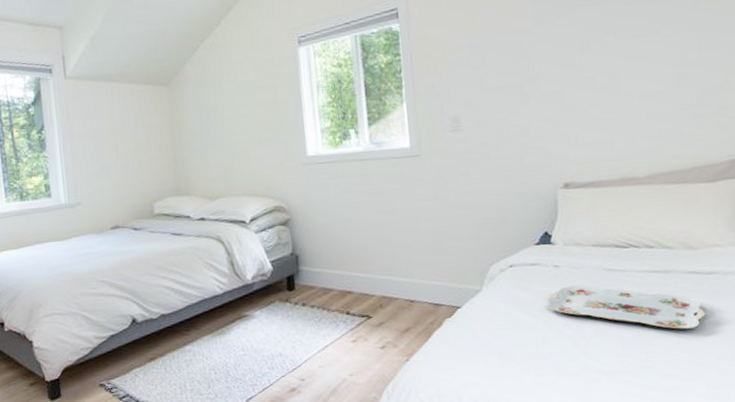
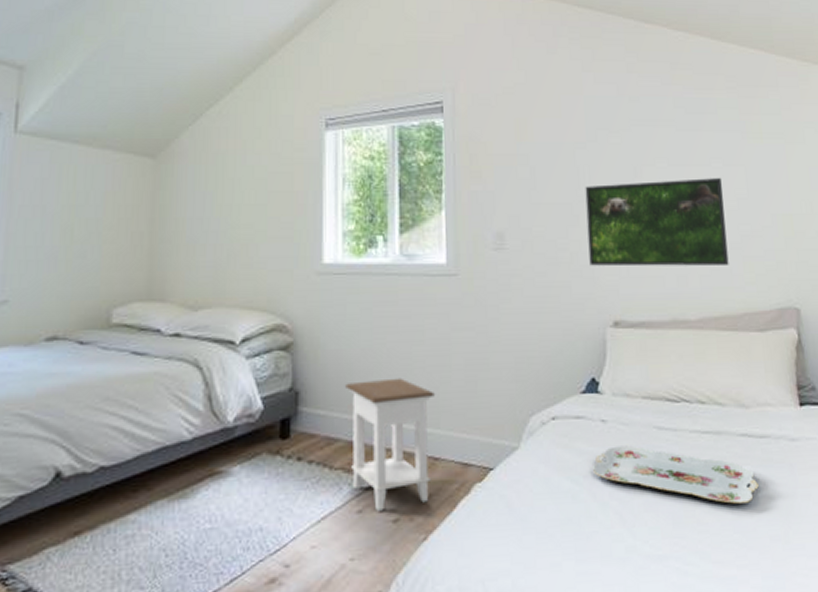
nightstand: none [334,241,410,341] -> present [346,378,435,511]
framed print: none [533,45,678,138] -> present [585,178,729,267]

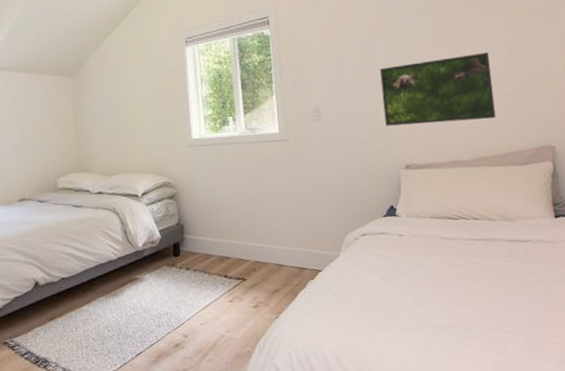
nightstand: present [346,378,435,511] -> none [215,213,279,301]
serving tray: present [593,445,759,504] -> none [394,251,522,289]

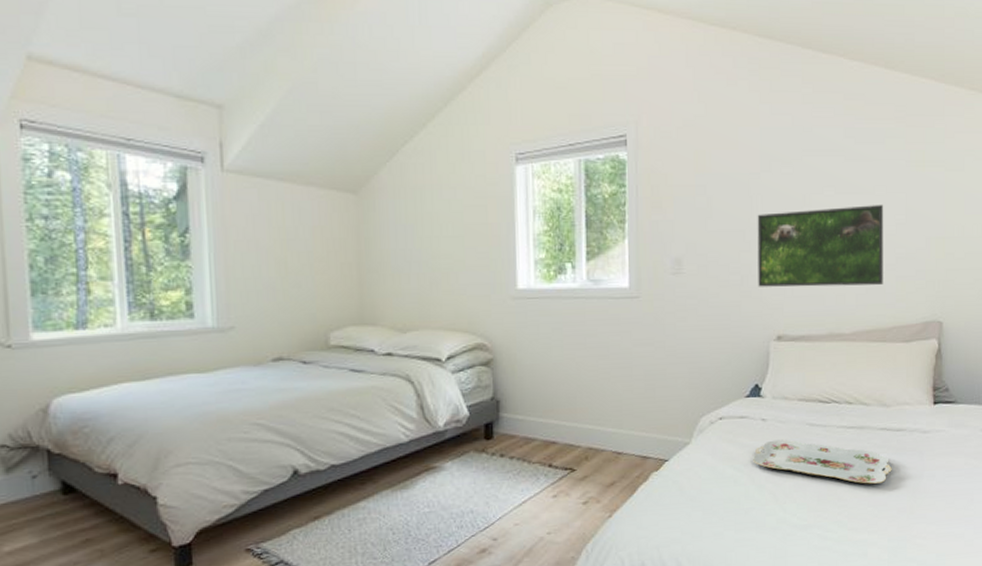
serving tray: none [394,251,522,289] -> present [753,439,892,484]

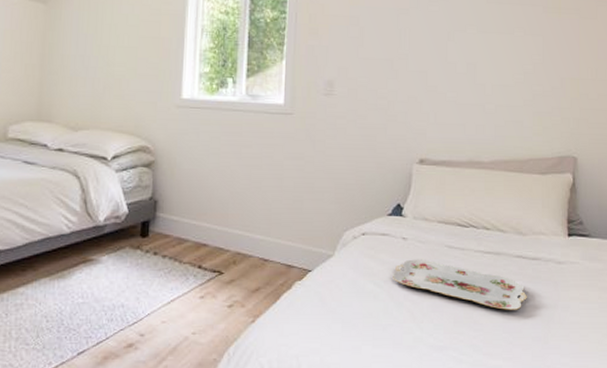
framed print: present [757,205,883,287] -> none [403,44,521,118]

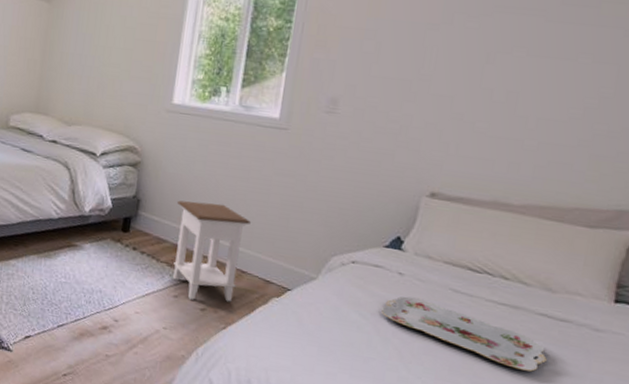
nightstand: none [195,194,268,298] -> present [172,200,251,302]

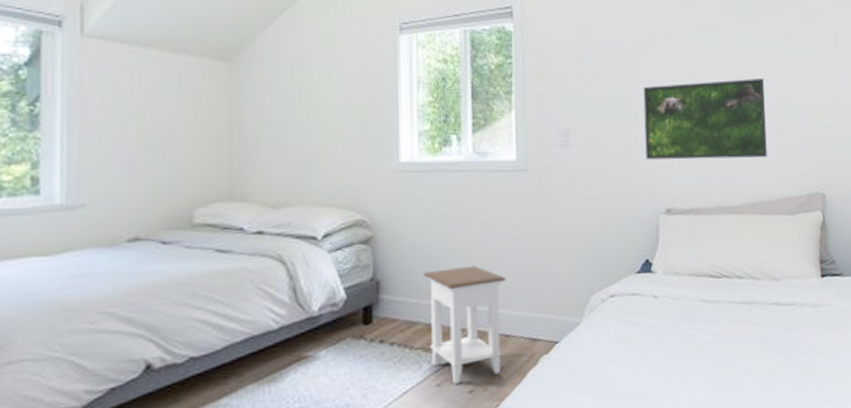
serving tray: present [381,296,547,372] -> none [646,316,784,362]
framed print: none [418,66,586,160] -> present [643,79,767,160]

